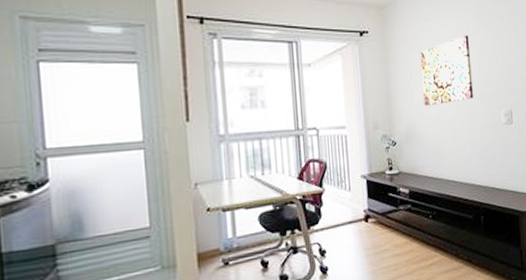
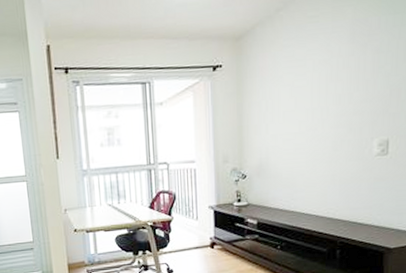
wall art: present [420,35,474,107] -> none [278,58,341,139]

